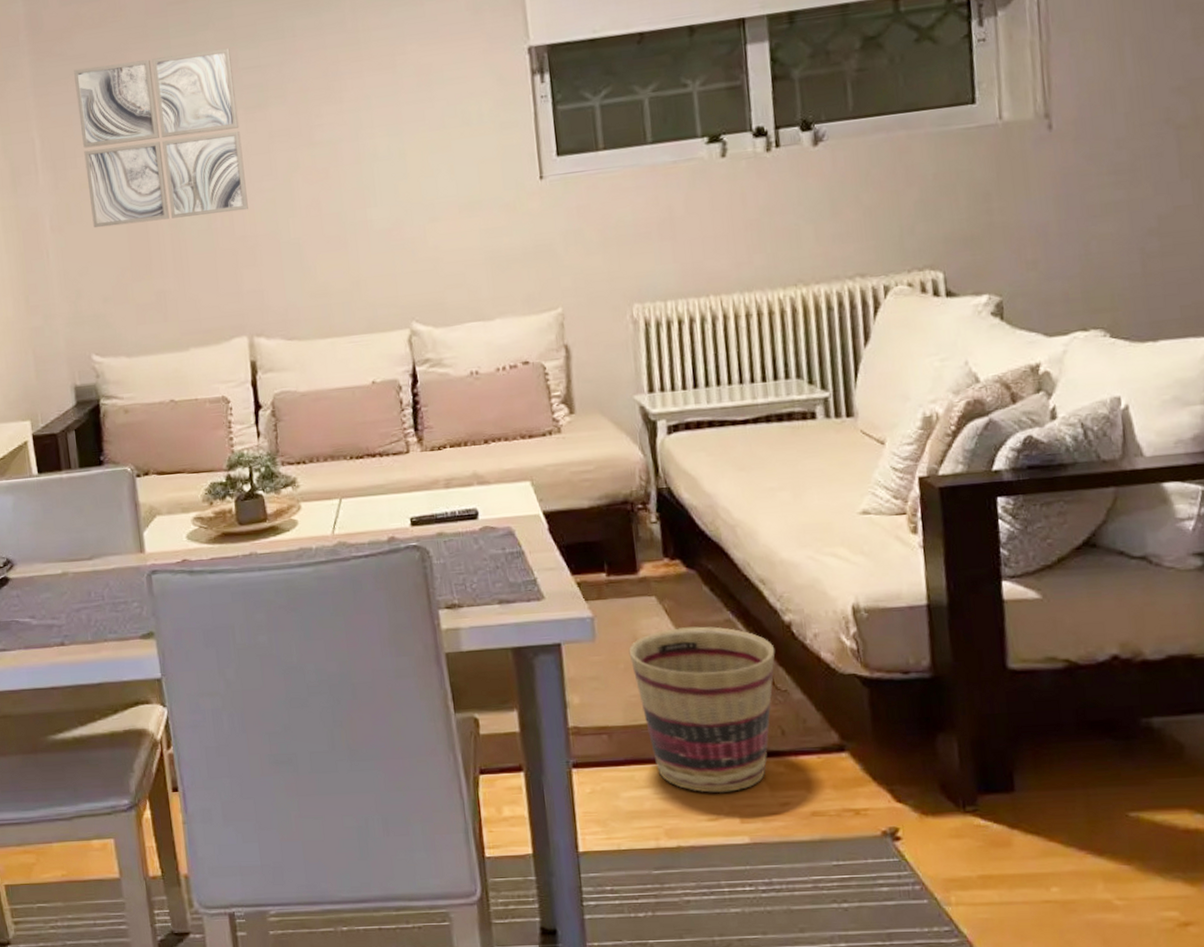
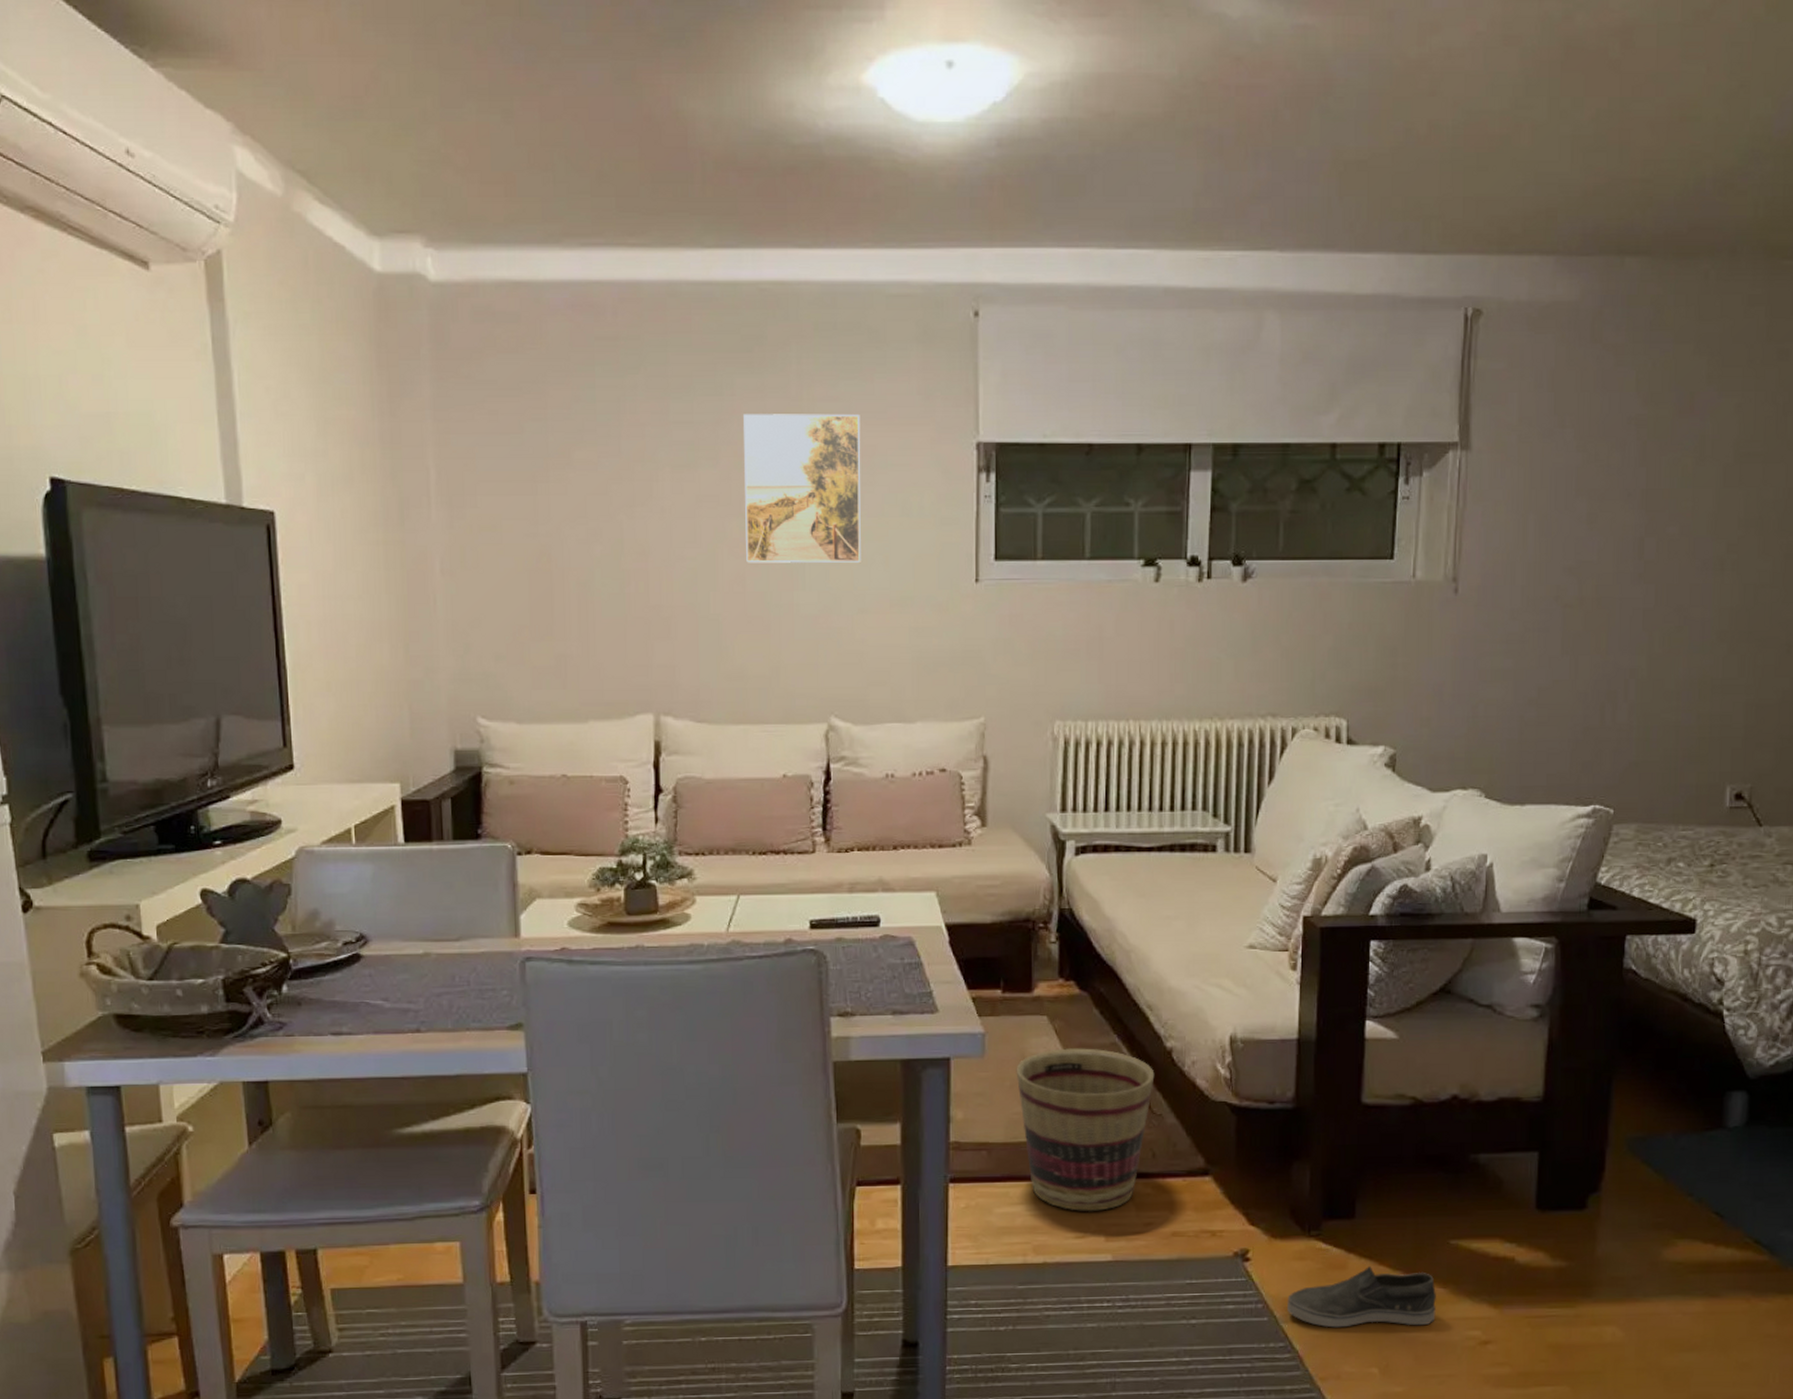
wall art: present [74,48,248,228] -> none [482,396,666,578]
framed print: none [305,37,427,188] -> present [743,414,861,563]
shoe: none [948,842,1122,910] -> present [1287,1265,1436,1328]

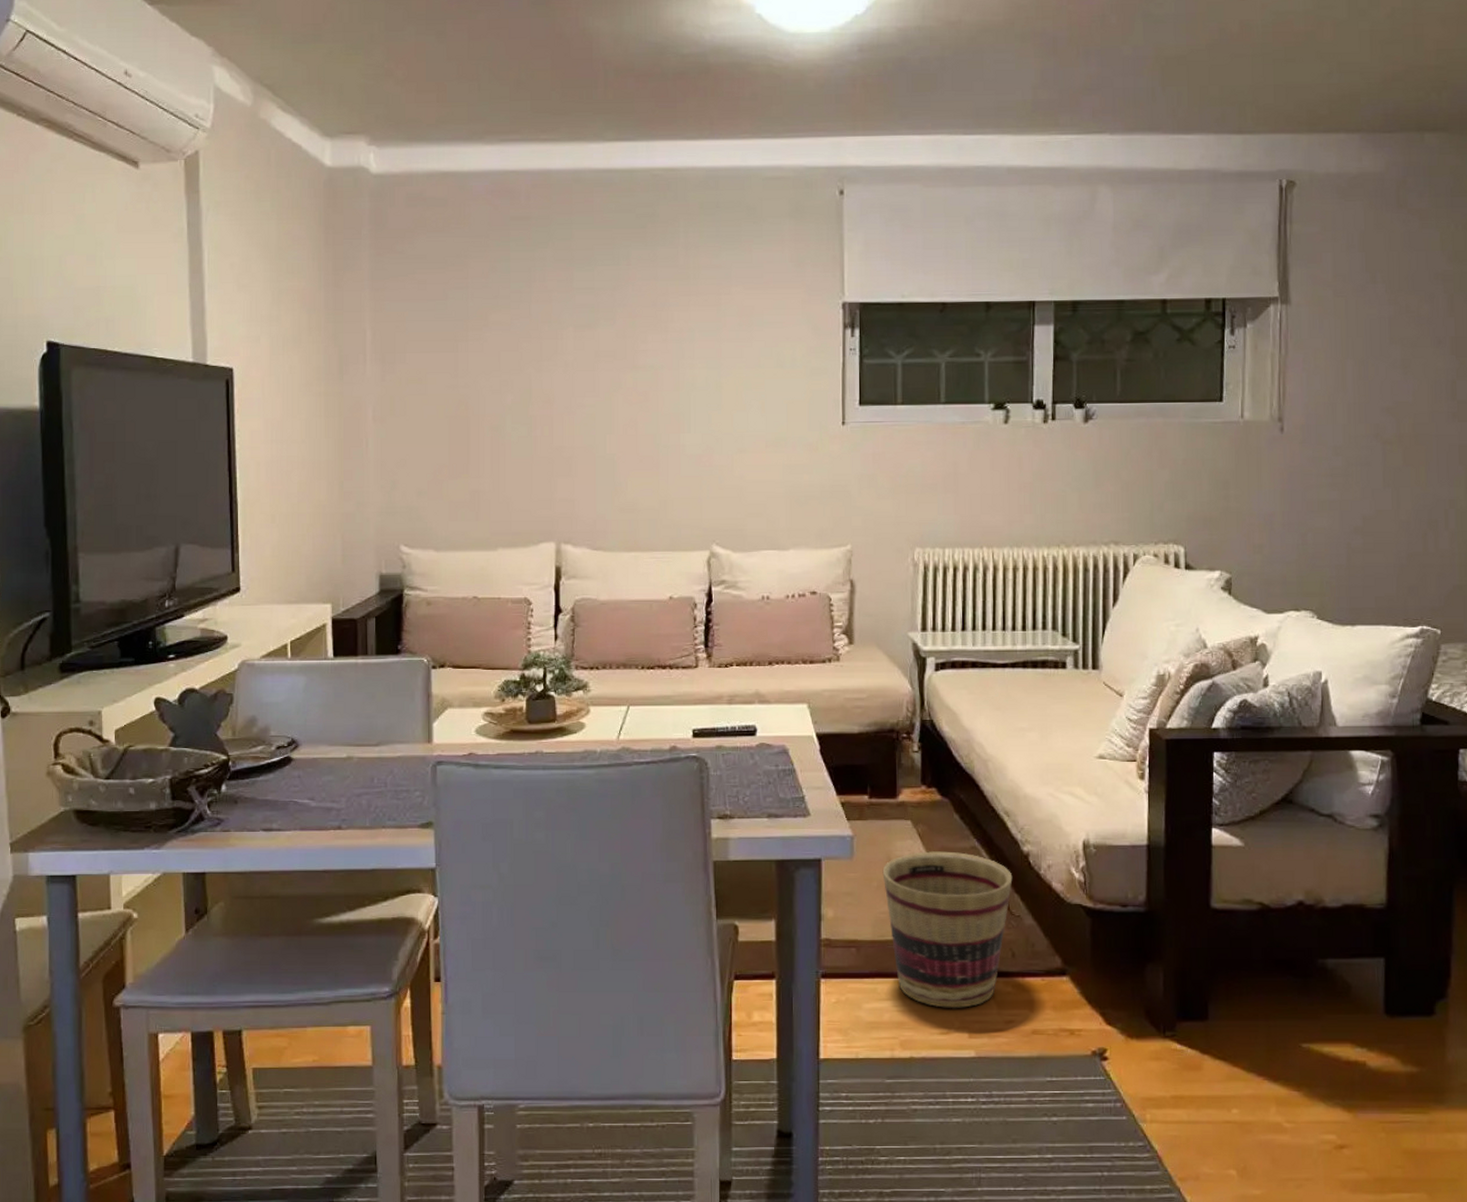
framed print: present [743,414,861,563] -> none [638,279,740,409]
shoe: present [1287,1265,1436,1328] -> none [1145,1067,1291,1128]

